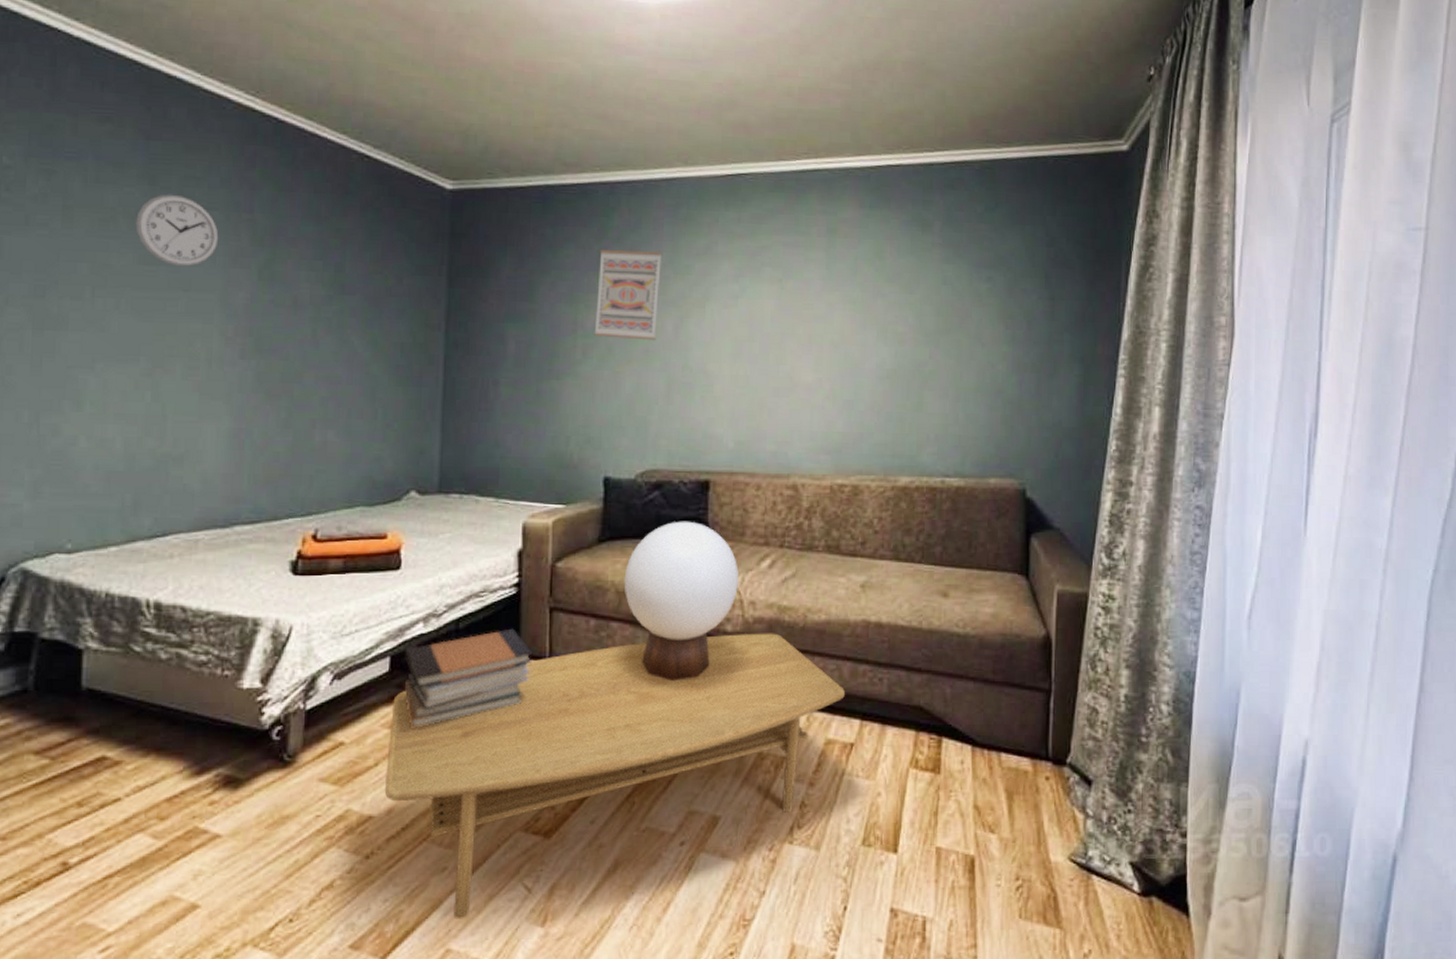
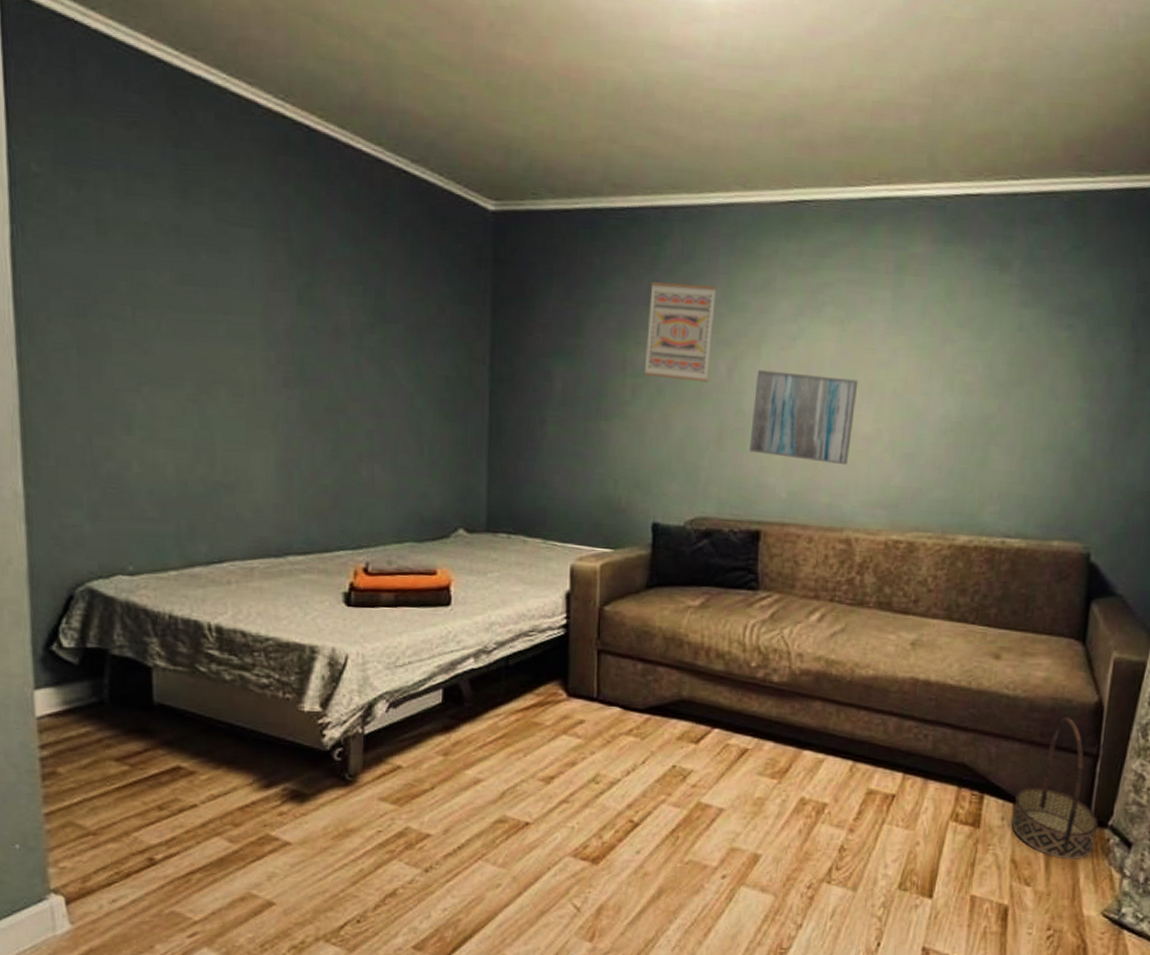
wall clock: present [135,194,219,267] -> none [170,208,256,288]
coffee table: present [384,633,845,919] -> none [440,684,889,931]
book stack: present [405,628,533,729] -> none [457,668,581,758]
table lamp: present [623,521,740,681] -> none [671,570,788,726]
wall art: none [697,327,798,414] -> present [749,370,859,465]
basket: none [970,652,1058,802] -> present [1010,716,1099,860]

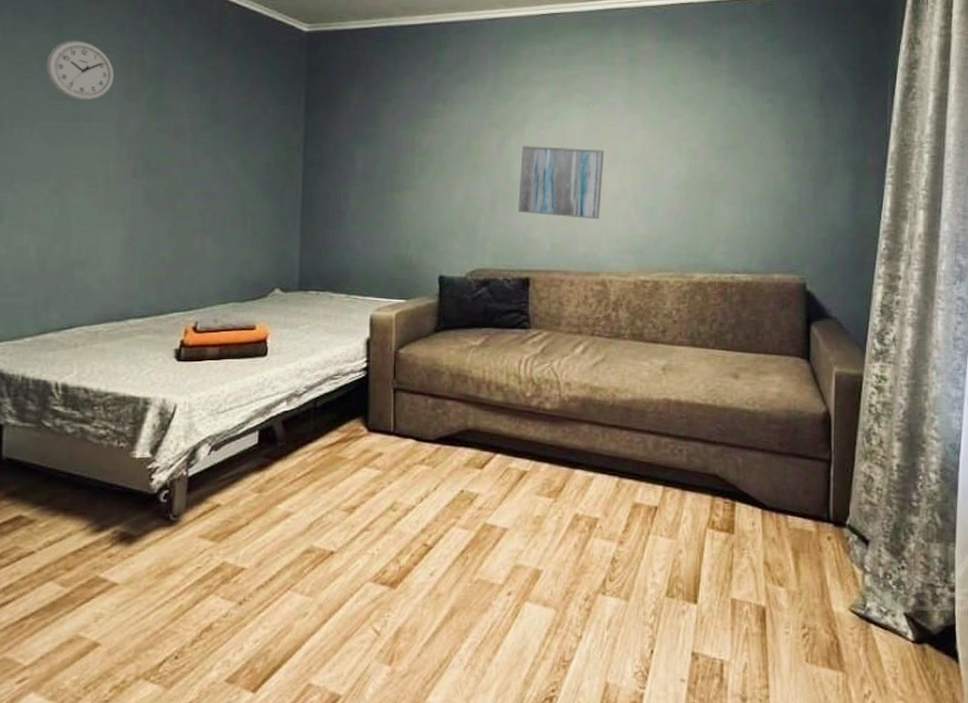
wall clock: none [170,208,256,288] -> present [46,40,115,101]
wall art: present [644,282,718,383] -> none [429,80,488,158]
basket: present [1010,716,1099,860] -> none [761,427,838,559]

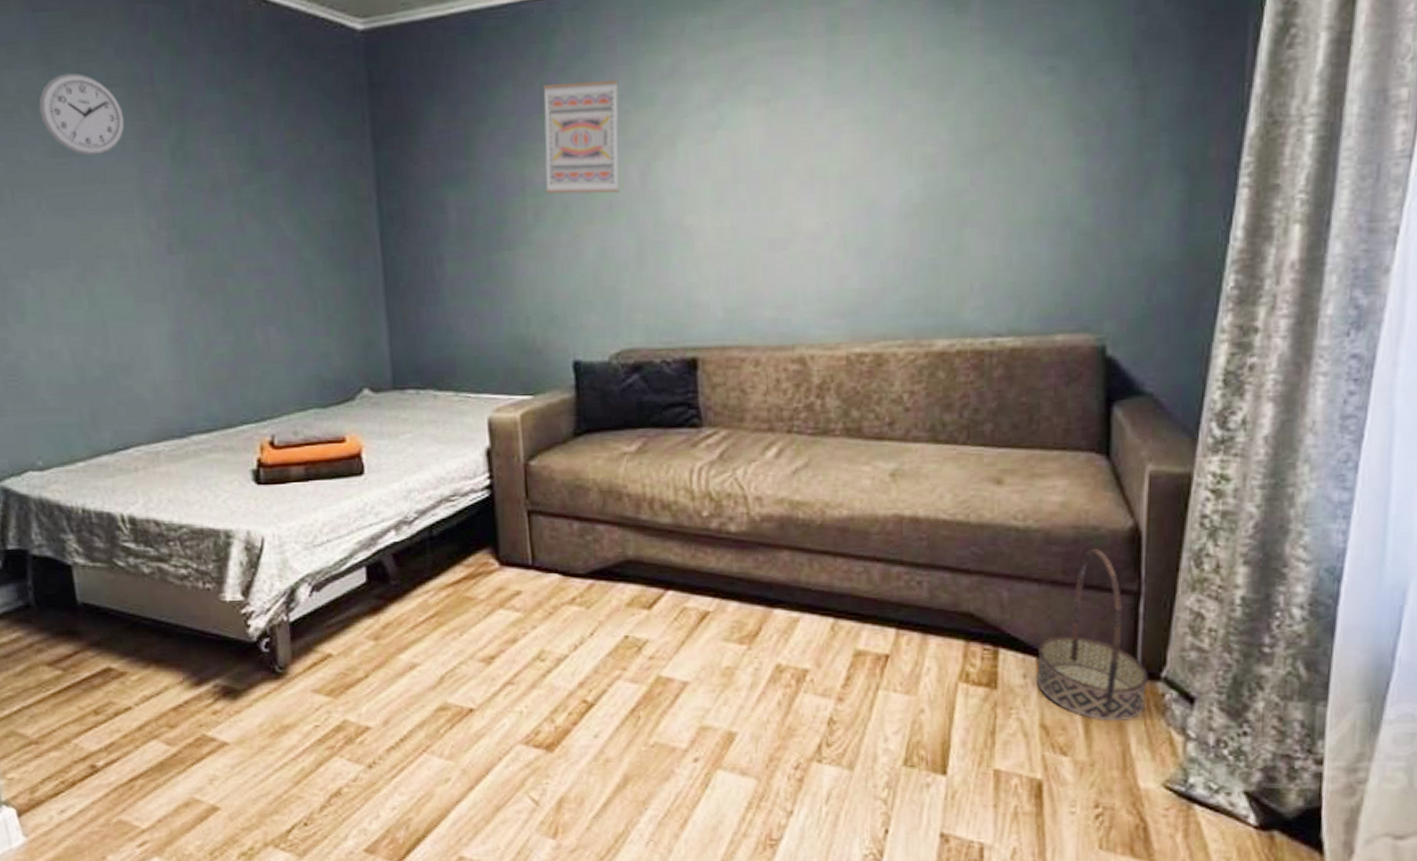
wall art: none [429,80,488,158] -> present [542,79,620,194]
wall art: present [518,146,605,220] -> none [674,168,796,271]
basket: none [761,427,838,559] -> present [1035,548,1149,722]

